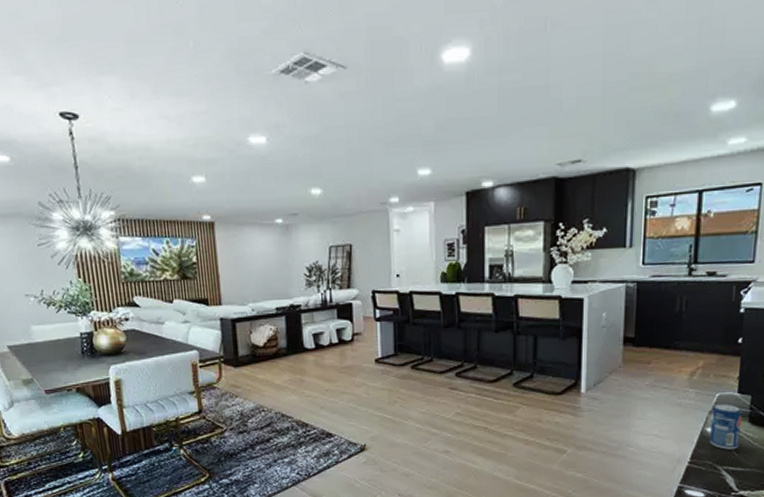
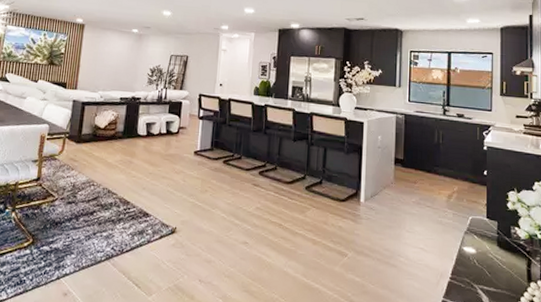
beverage can: present [710,404,742,450] -> none [467,226,491,270]

